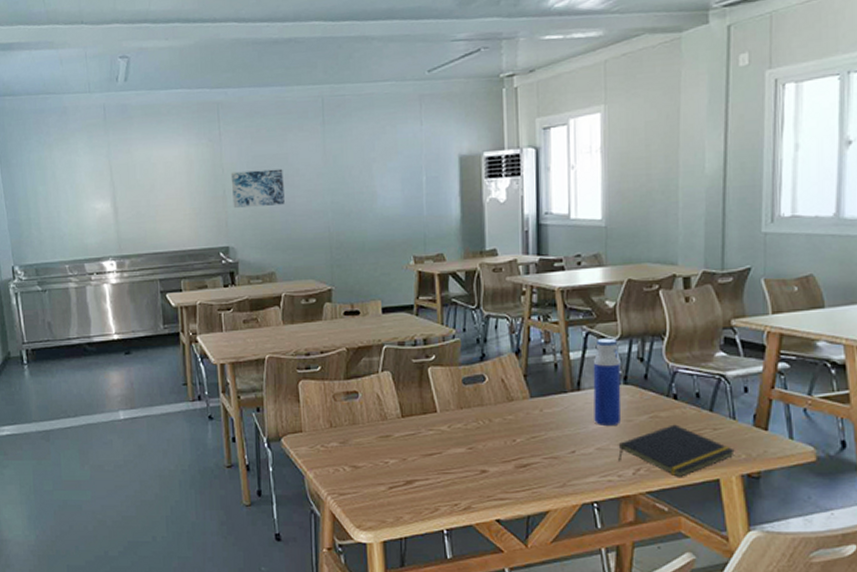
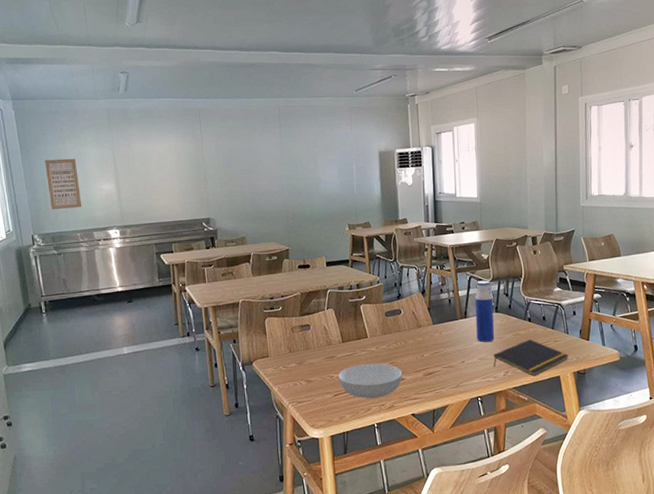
wall art: none [28,169,72,234] -> present [45,158,82,209]
wall art: present [230,169,285,208] -> none [210,159,252,189]
serving bowl: none [394,447,484,495] -> present [338,363,402,399]

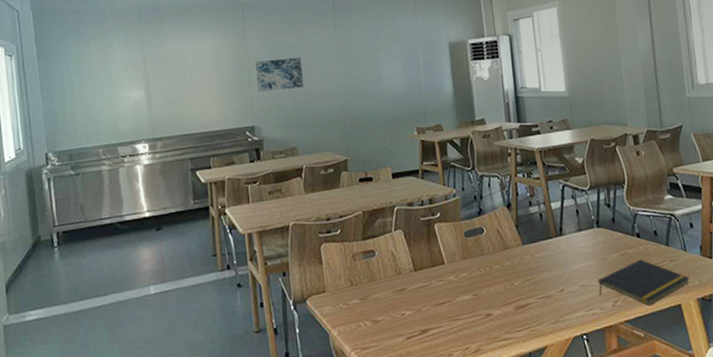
wall art: present [45,158,82,209] -> none [65,62,106,122]
wall art: none [210,159,252,189] -> present [255,57,303,92]
serving bowl: present [338,363,402,399] -> none [410,295,489,341]
water bottle: present [474,280,495,342] -> none [570,189,598,265]

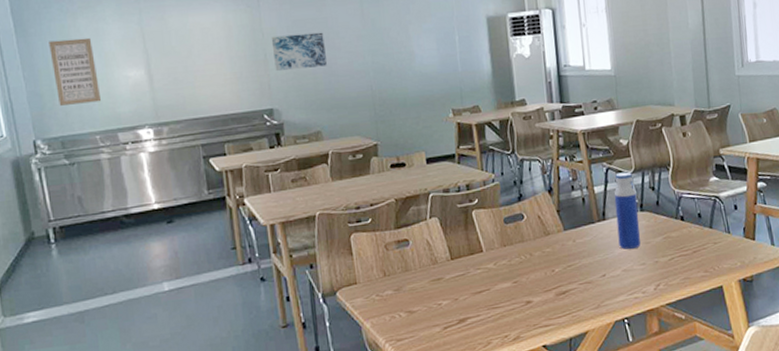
wall art: none [65,62,106,122] -> present [49,37,102,106]
water bottle: none [570,189,598,265] -> present [614,172,641,249]
notepad: present [598,259,690,305] -> none [640,242,732,288]

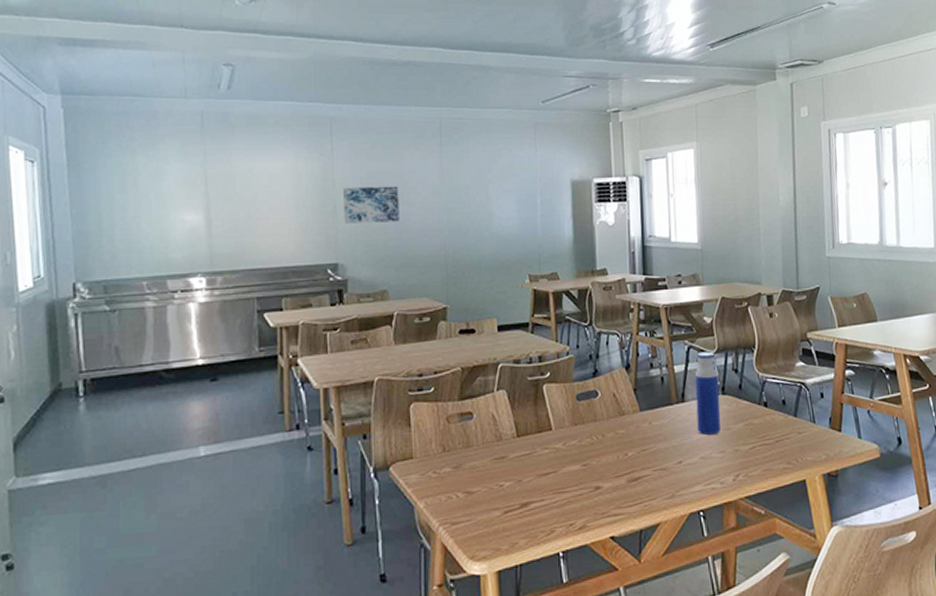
wall art: present [49,37,102,106] -> none [102,176,153,247]

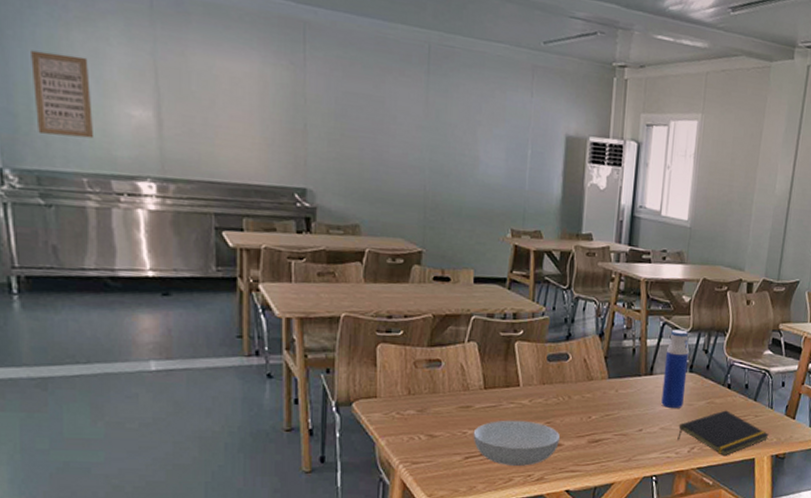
wall art: none [102,176,153,247] -> present [31,50,94,139]
wall art: present [342,186,399,223] -> none [314,105,378,153]
serving bowl: none [510,465,598,516] -> present [473,420,560,466]
notepad: none [719,430,817,480] -> present [677,410,769,456]

